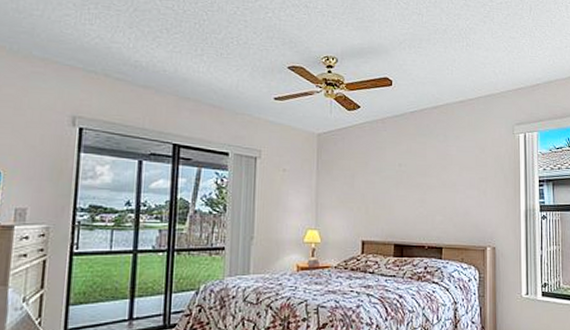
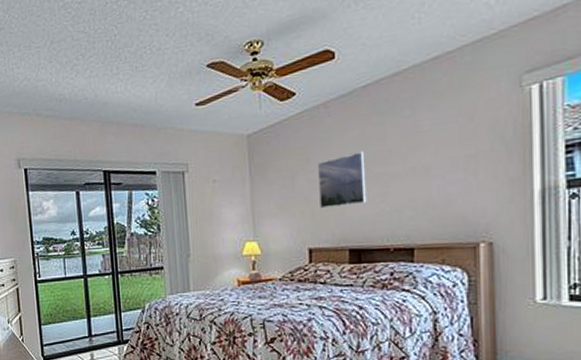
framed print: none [374,162,410,207] -> present [318,150,367,209]

